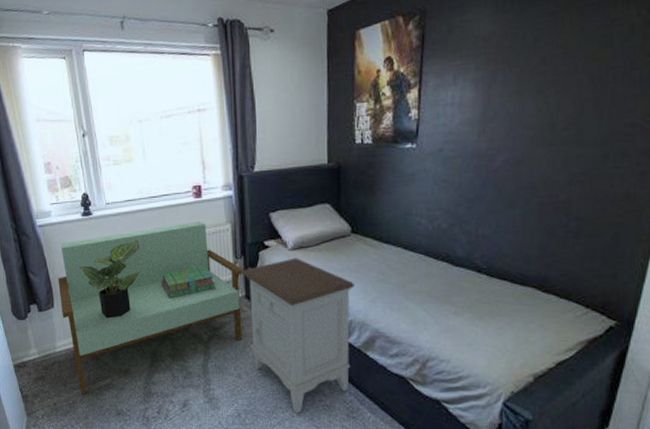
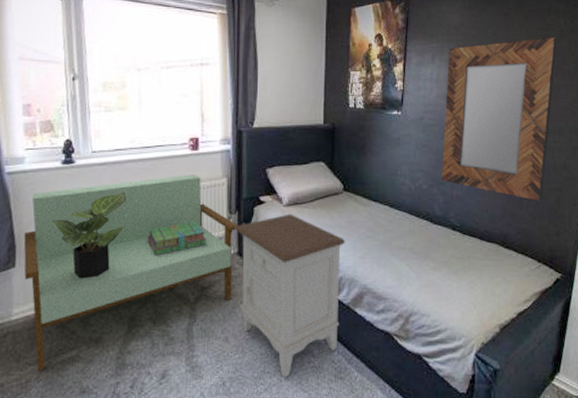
home mirror: none [465,35,625,238] -> present [441,37,557,201]

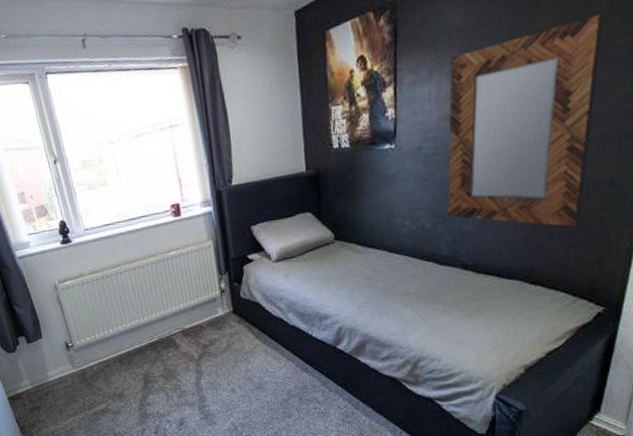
loveseat: present [23,174,237,371] -> none [42,240,233,421]
potted plant: present [52,192,127,279] -> none [63,264,126,345]
stack of books: present [147,222,207,256] -> none [147,286,202,320]
nightstand: present [233,213,346,378] -> none [225,269,343,423]

